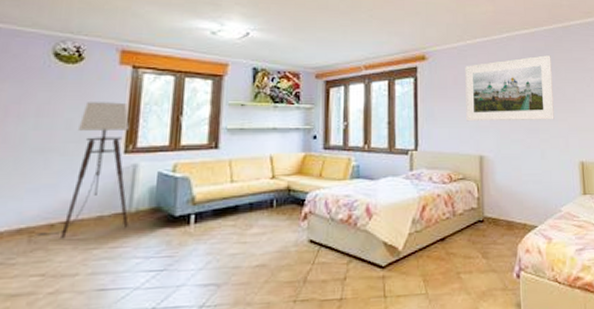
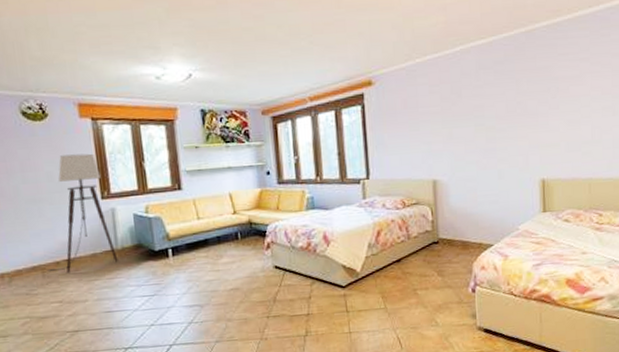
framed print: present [465,55,555,122] -> none [415,67,514,146]

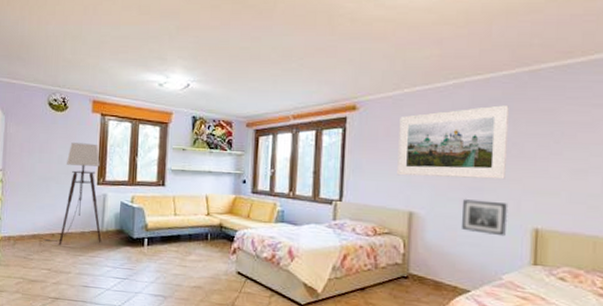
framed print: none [415,67,514,146] -> present [397,105,509,180]
wall art: none [480,159,519,191] -> present [462,199,509,237]

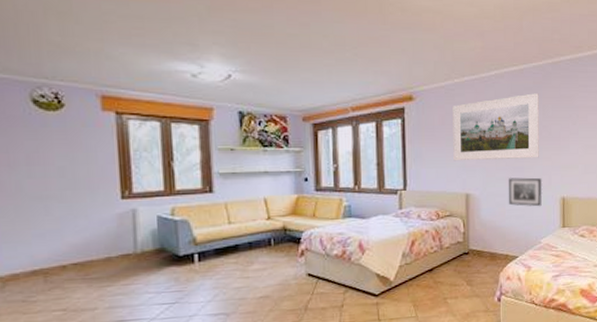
floor lamp: present [44,143,102,246] -> none [51,149,136,279]

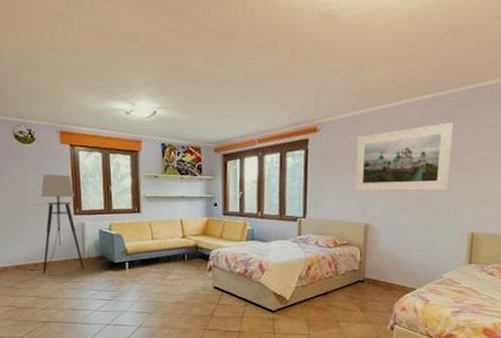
floor lamp: none [51,149,136,279] -> present [28,175,84,274]
wall art: present [509,177,543,207] -> none [410,210,450,241]

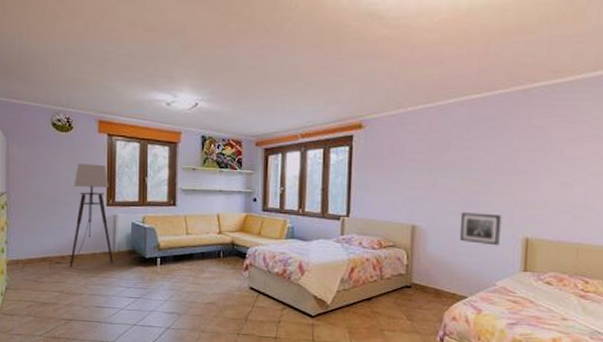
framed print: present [354,122,454,192] -> none [401,123,504,193]
wall art: none [410,210,450,241] -> present [460,212,502,246]

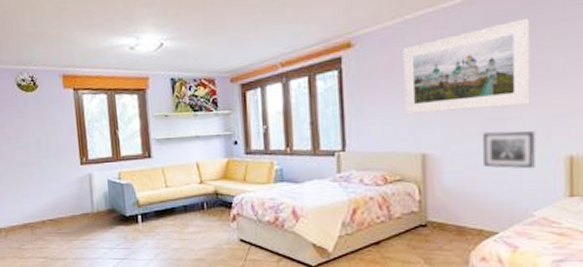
floor lamp: present [54,164,113,268] -> none [35,121,94,232]
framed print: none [401,123,504,193] -> present [402,18,531,115]

